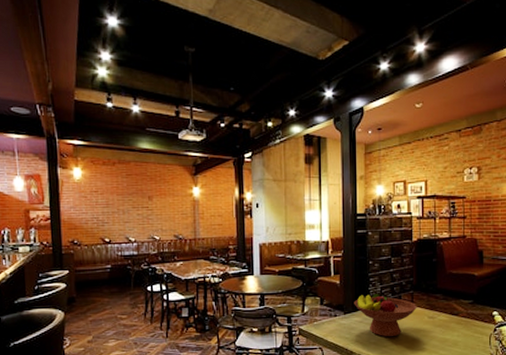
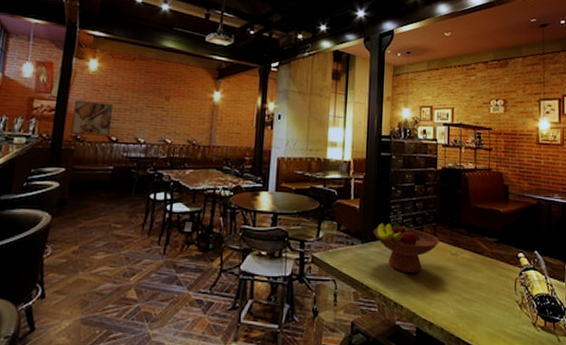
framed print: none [66,207,103,239] -> present [71,100,113,136]

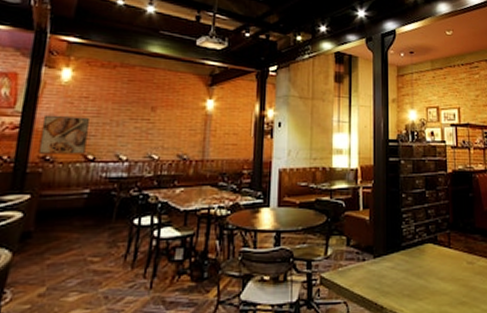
fruit bowl: present [373,222,440,274] -> none [385,232,455,288]

